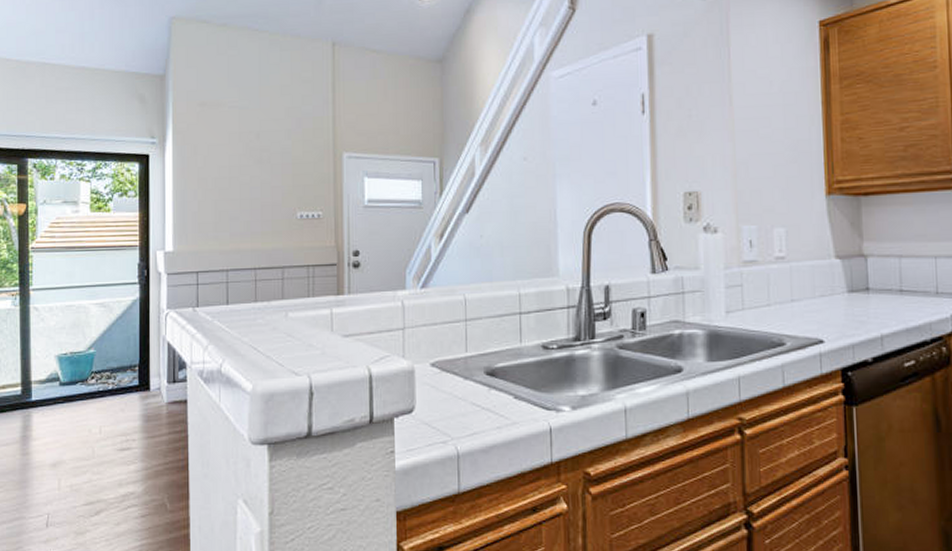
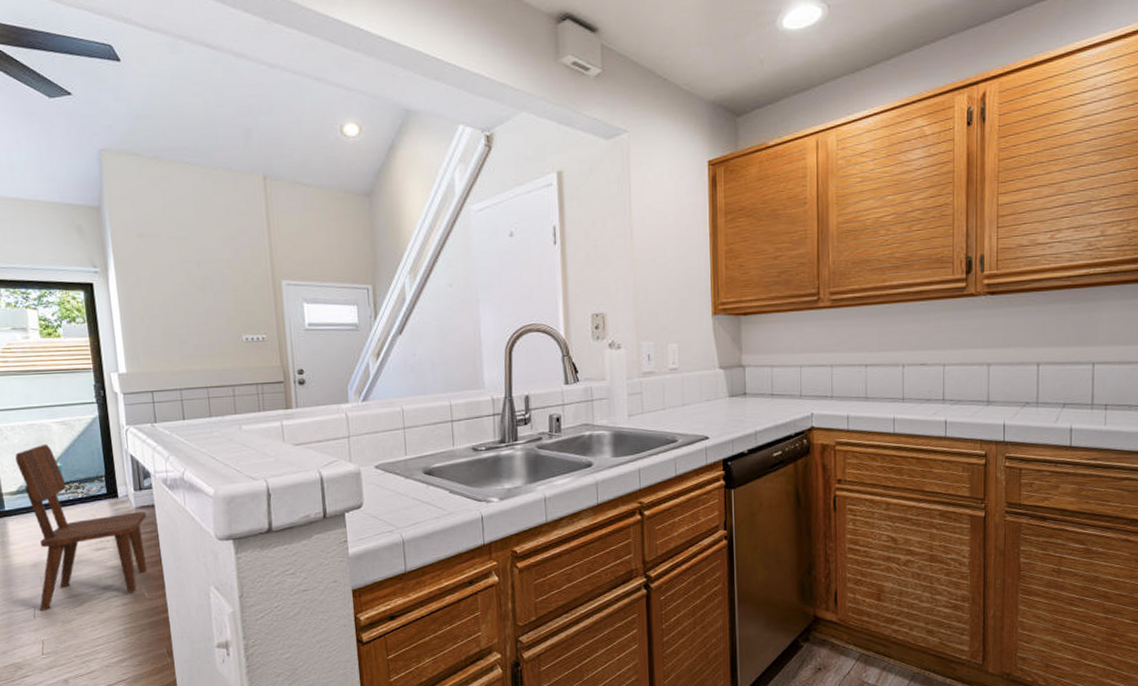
dining chair: none [50,327,177,519] -> present [15,443,147,611]

